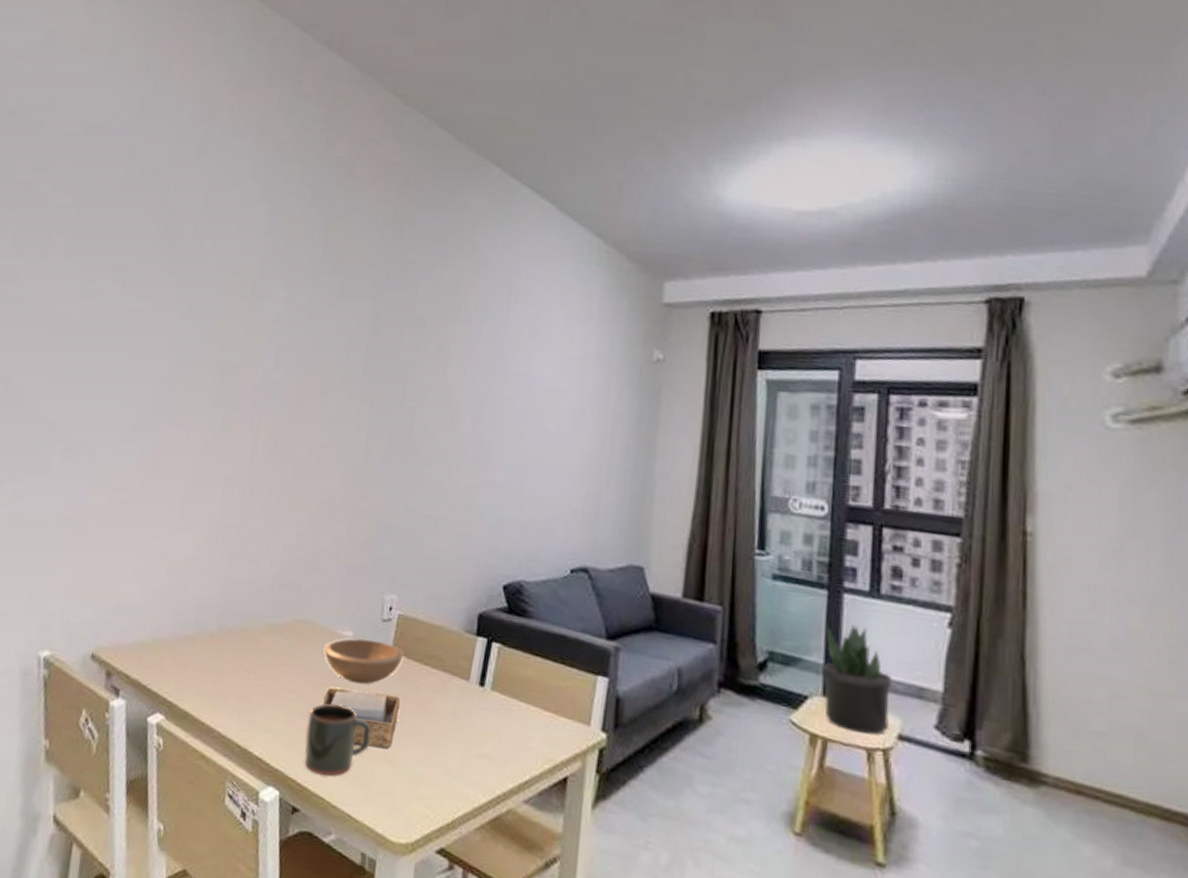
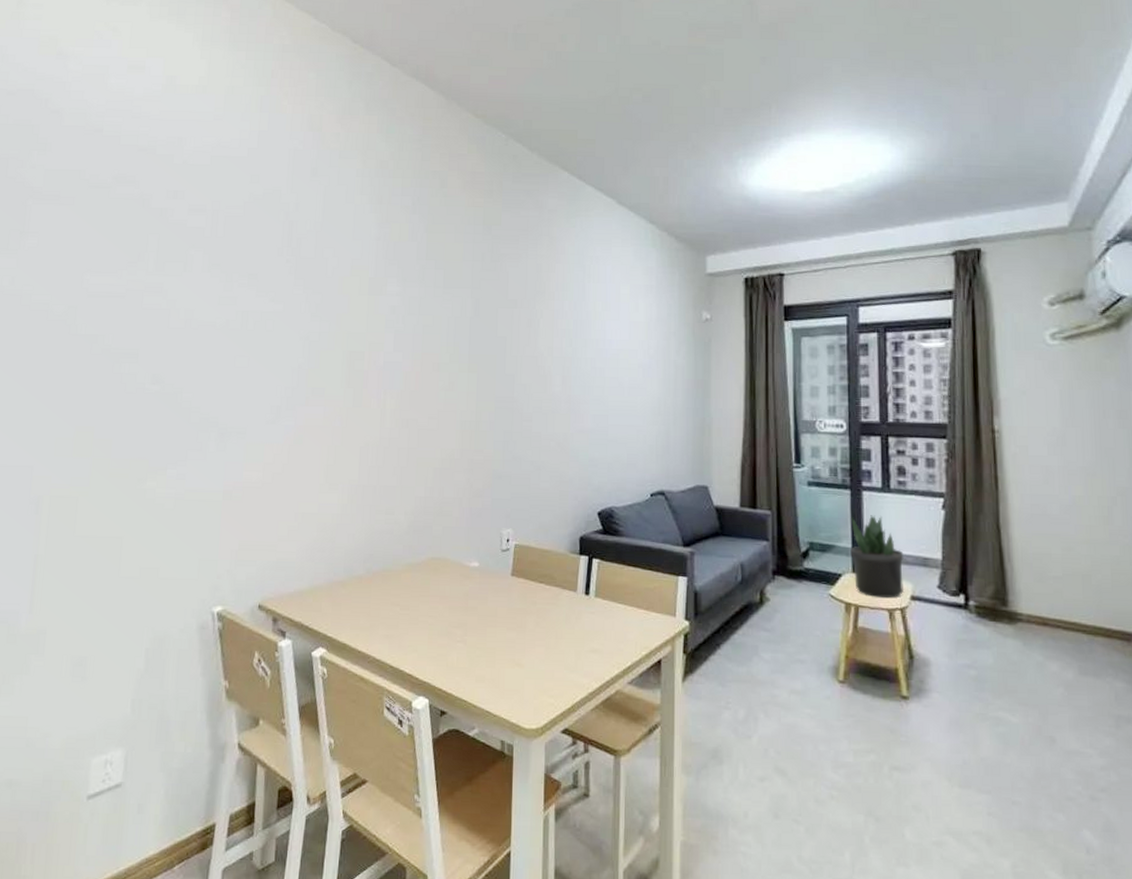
mug: present [304,703,371,776] -> none [446,623,500,682]
napkin holder: present [323,687,401,749] -> none [459,609,523,655]
bowl: present [324,638,404,685] -> none [456,567,522,605]

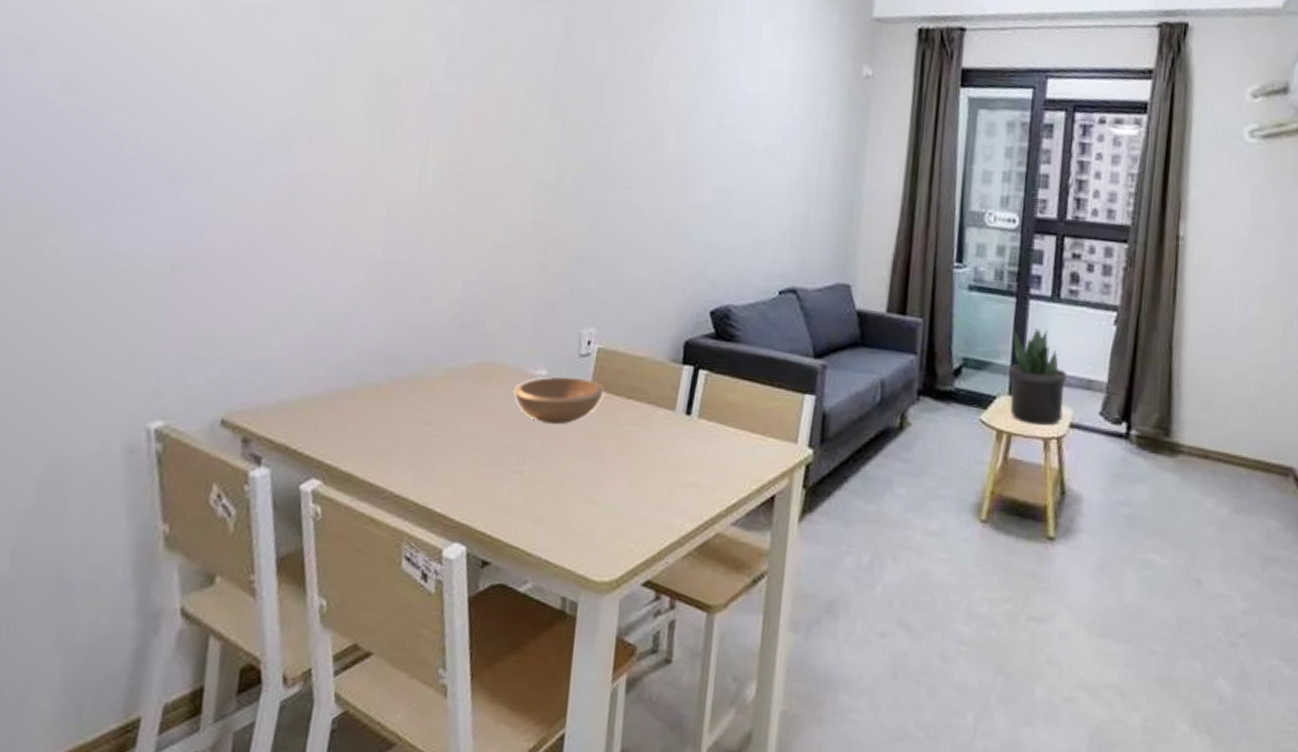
bowl: none [456,567,522,605] -> present [514,377,604,425]

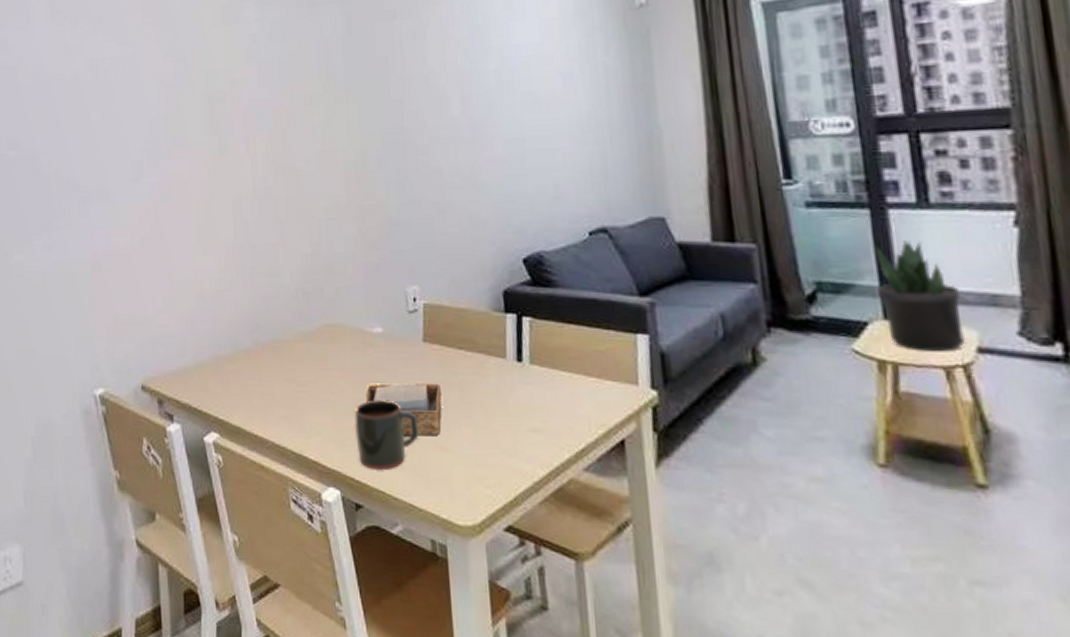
mug: none [493,448,570,523] -> present [354,400,419,469]
bowl: present [514,377,604,425] -> none [357,332,436,377]
napkin holder: none [514,430,602,489] -> present [366,383,442,437]

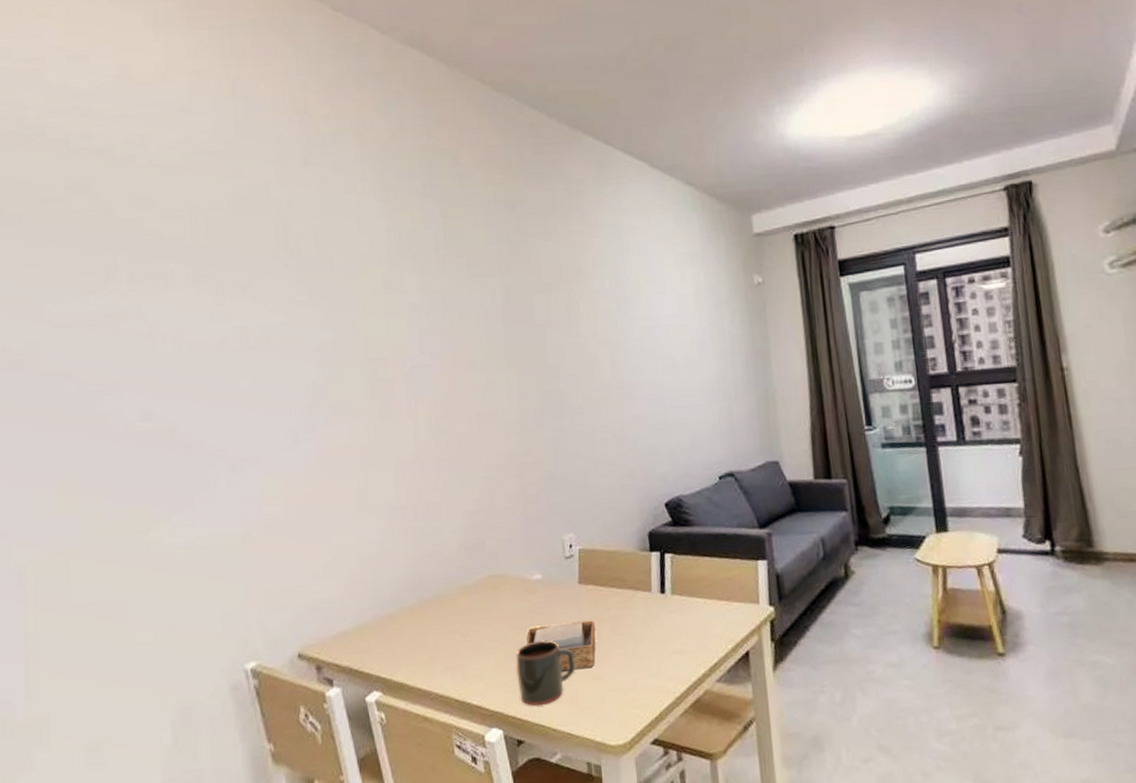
planter: present [874,240,967,351] -> none [929,470,991,555]

